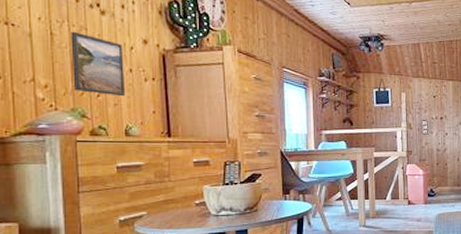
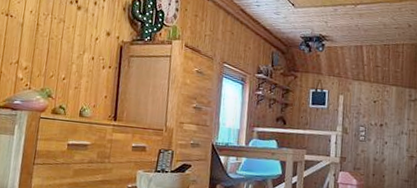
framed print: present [70,31,126,97] -> none [46,23,90,81]

